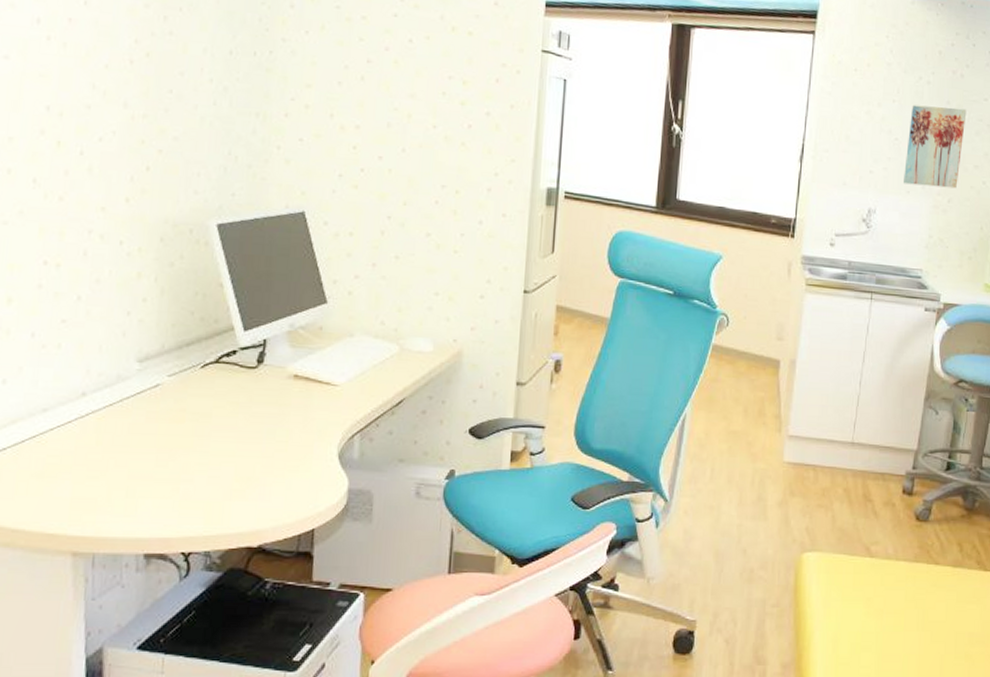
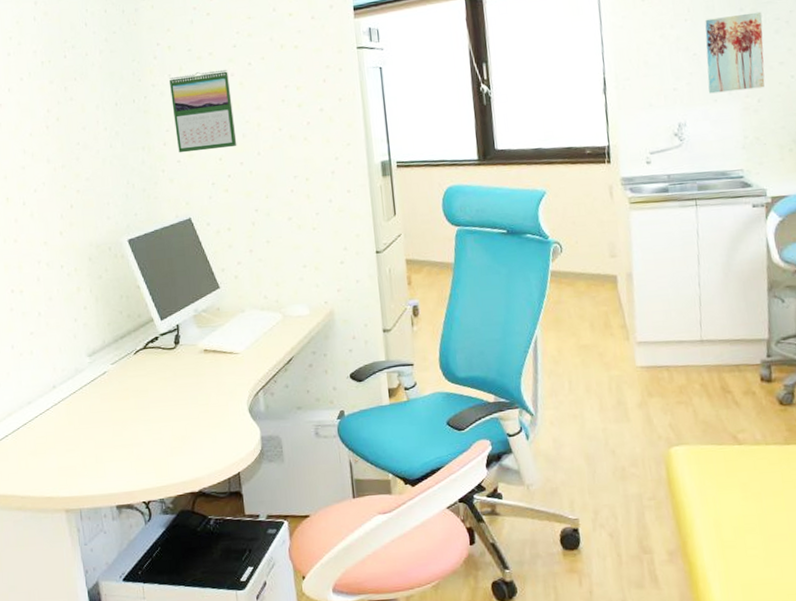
calendar: none [302,35,382,136] -> present [169,69,237,153]

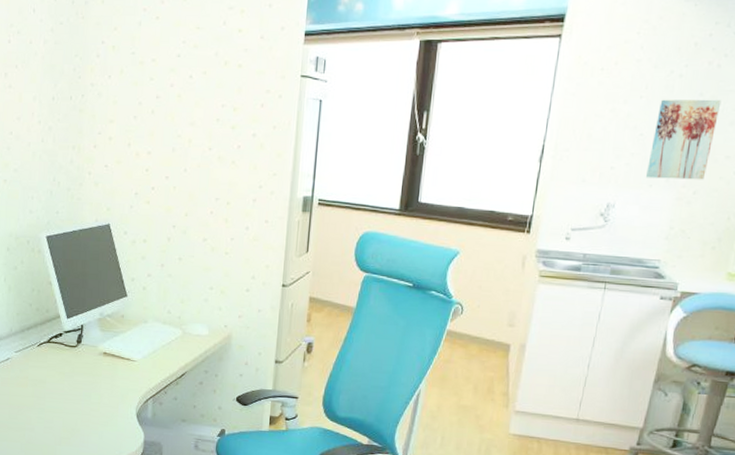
calendar: present [169,69,237,153] -> none [107,77,168,160]

